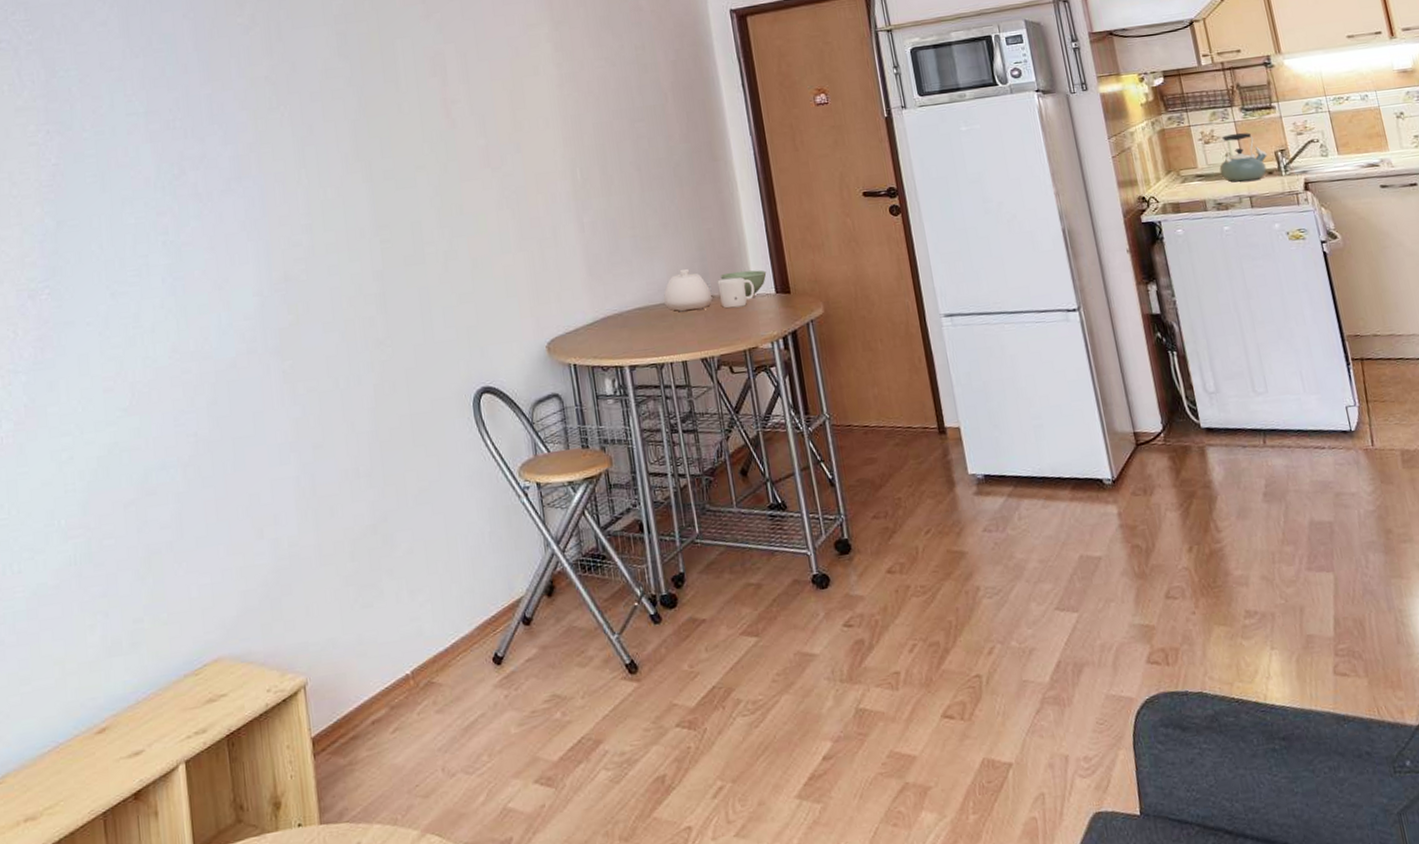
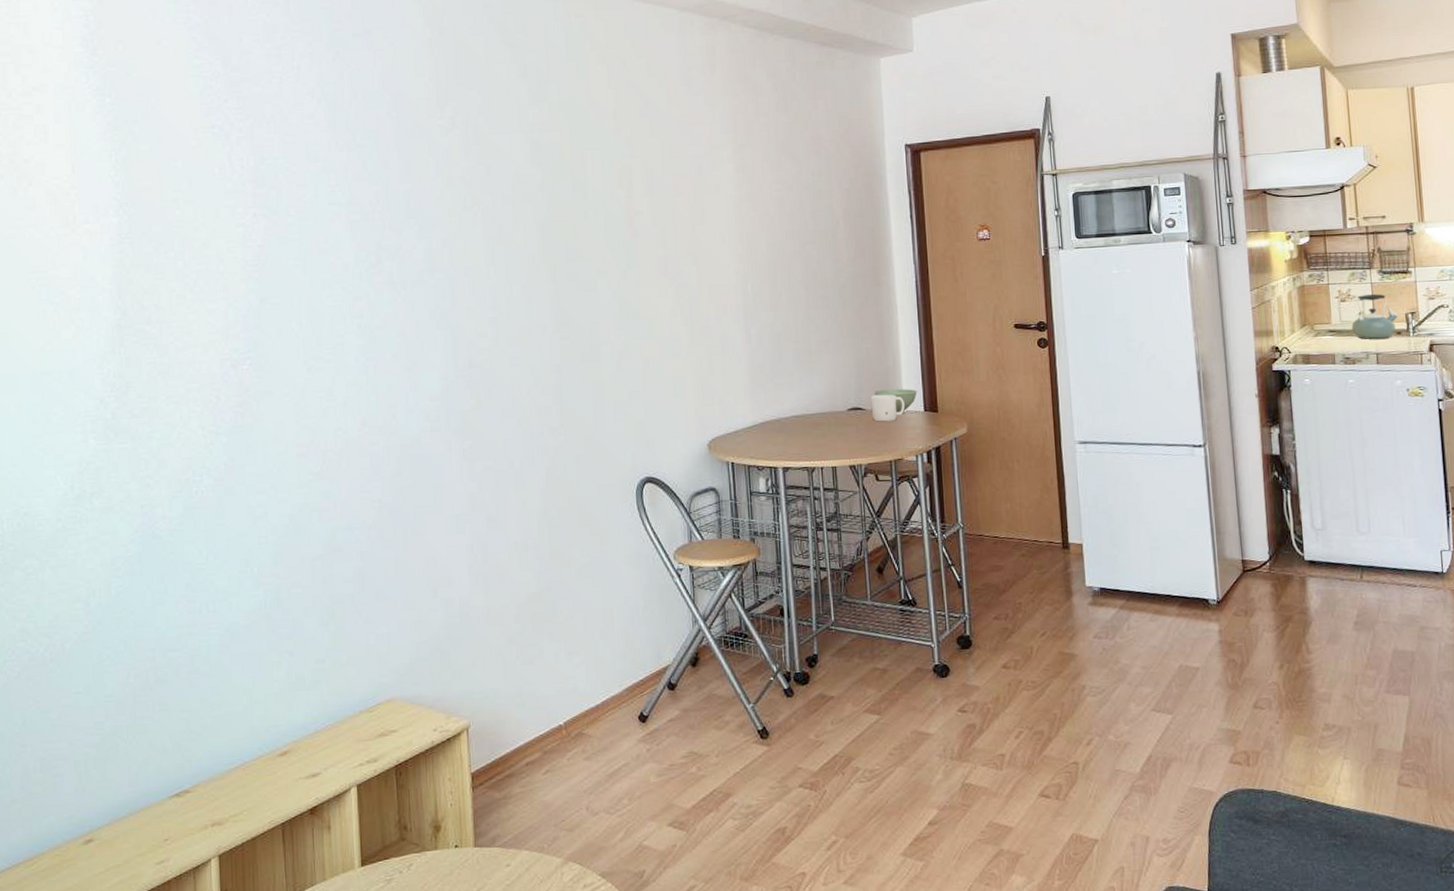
teapot: present [663,268,713,312] -> none [819,382,865,422]

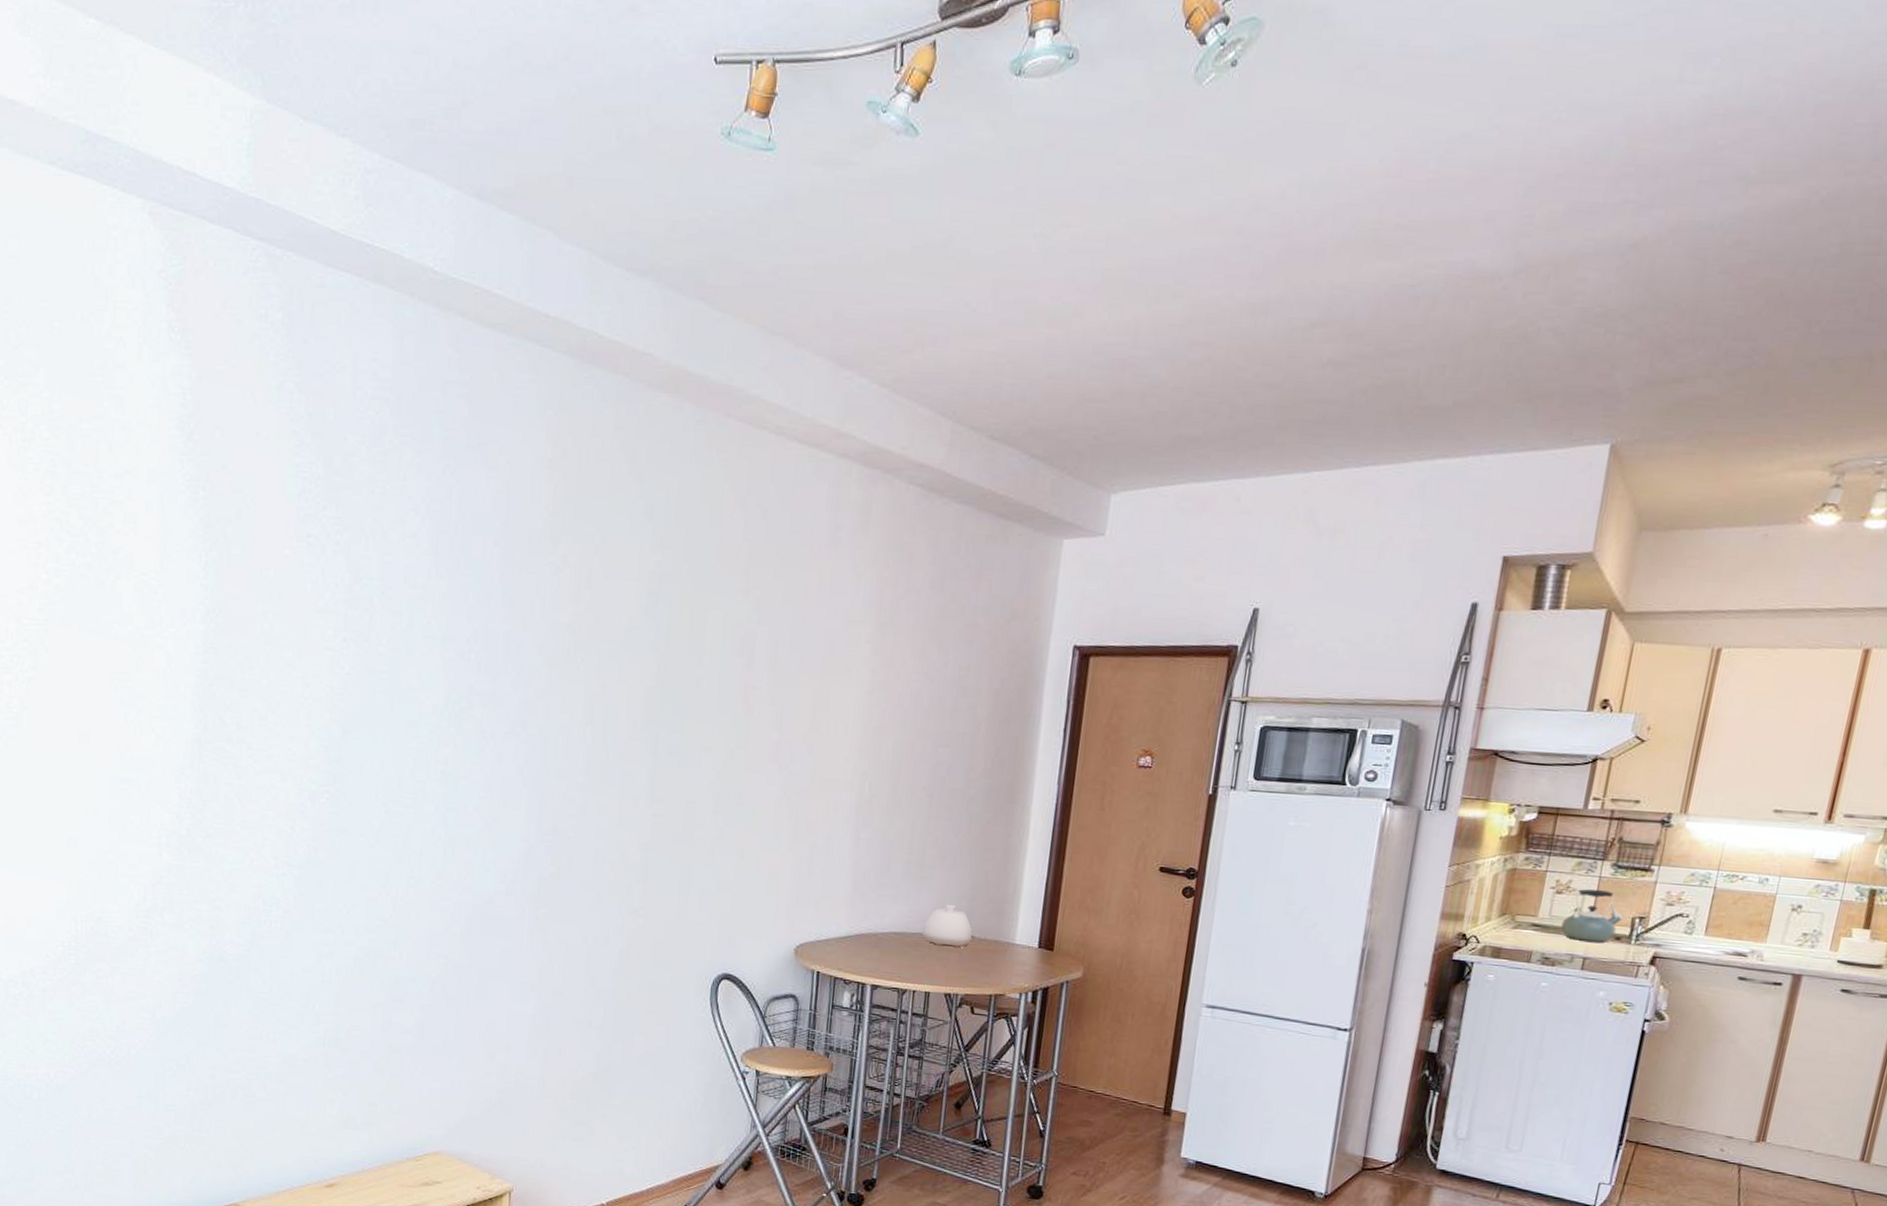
teapot: none [819,382,865,422] -> present [921,904,973,949]
mug: present [870,394,905,423] -> none [978,922,1018,954]
bowl: present [874,388,917,413] -> none [985,917,1035,946]

